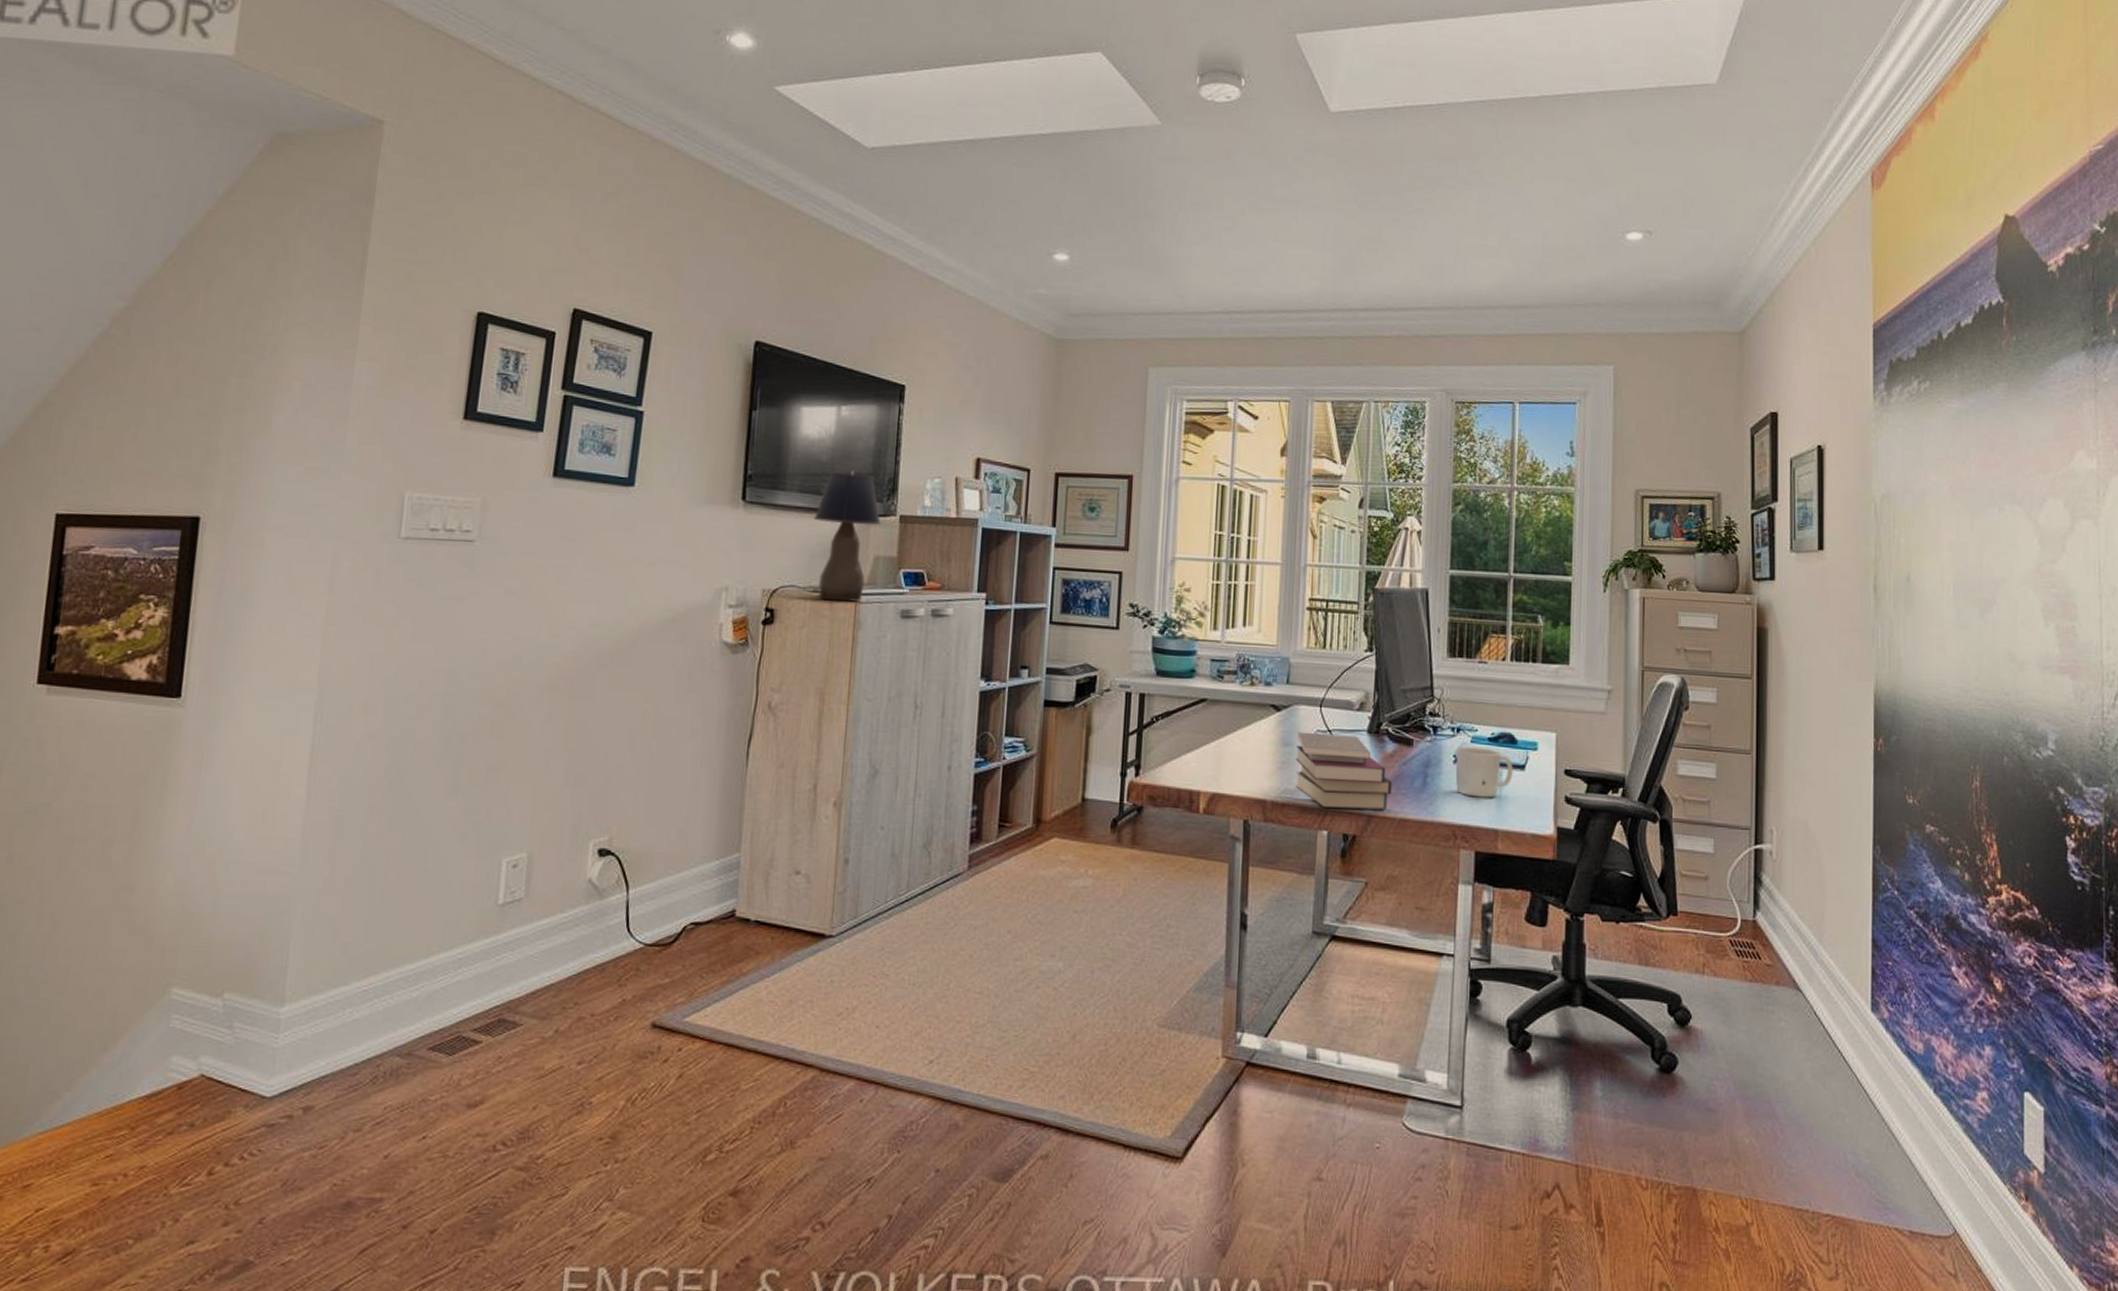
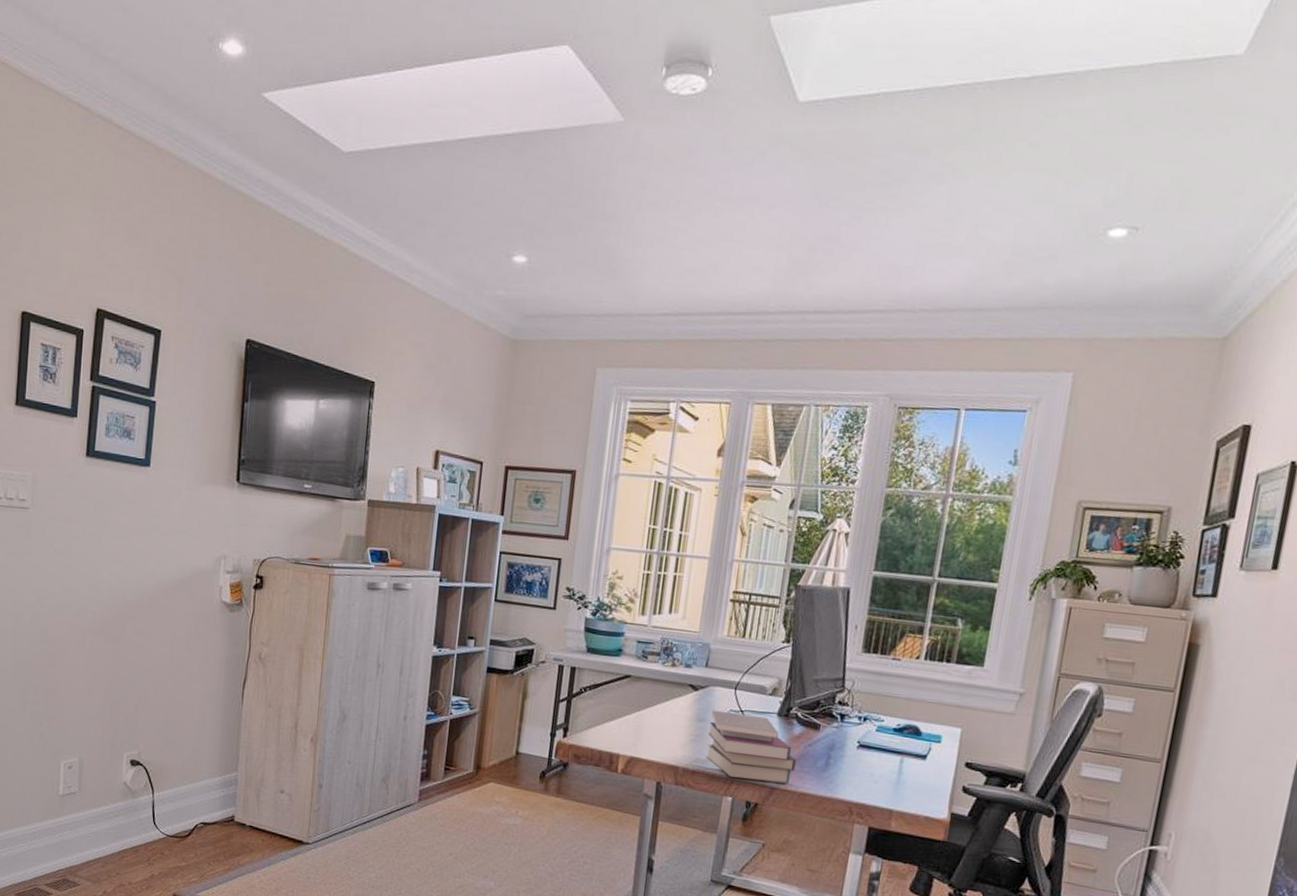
table lamp: present [812,470,881,602] -> none [294,458,352,574]
mug: present [1455,746,1514,798] -> none [857,734,915,782]

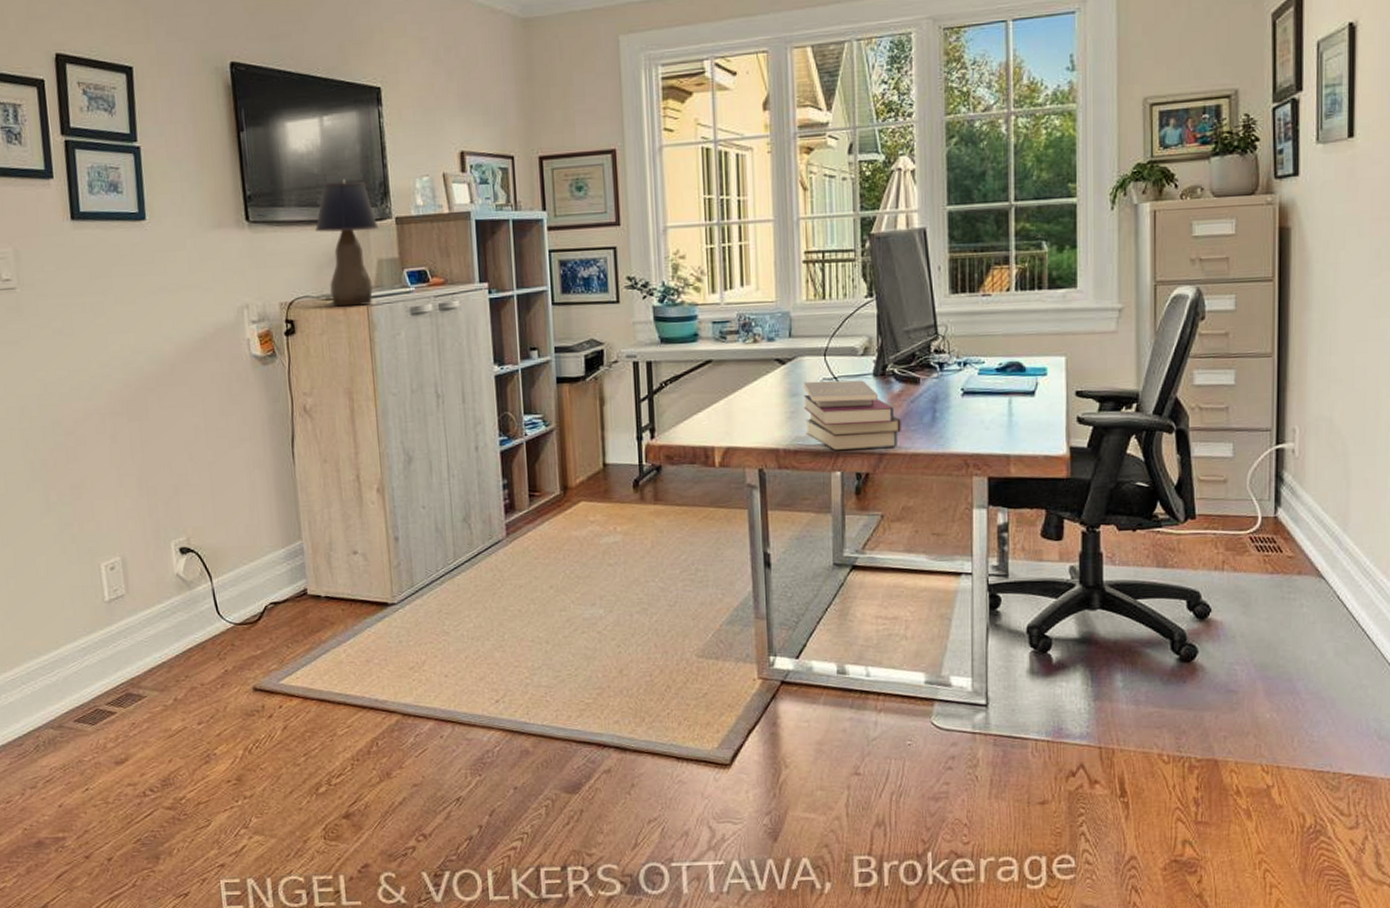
table lamp: none [294,458,352,574] -> present [314,179,379,307]

